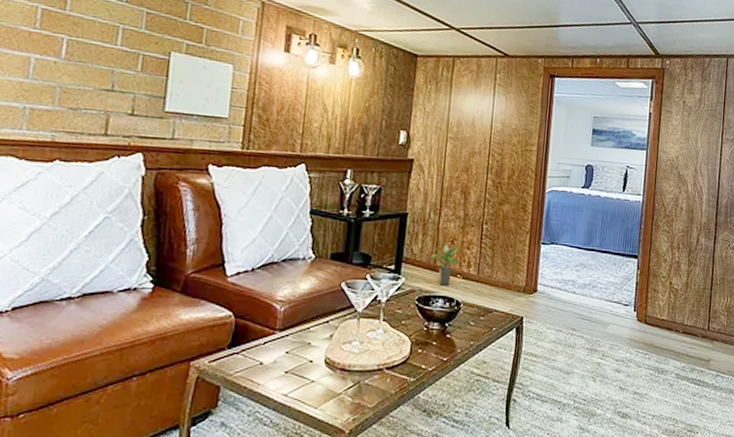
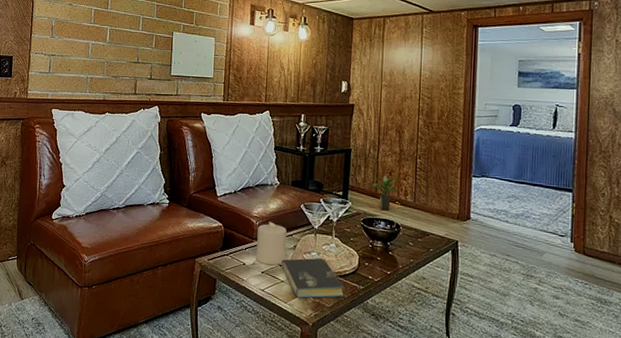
candle: none [278,306,322,362] -> present [256,222,287,266]
book: none [312,348,392,400] -> present [281,258,344,299]

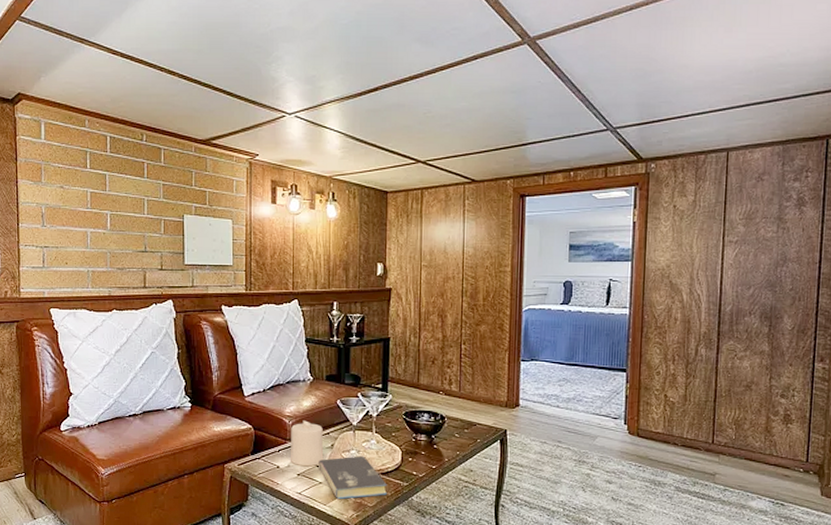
potted plant: present [371,175,399,211] -> none [412,363,443,402]

